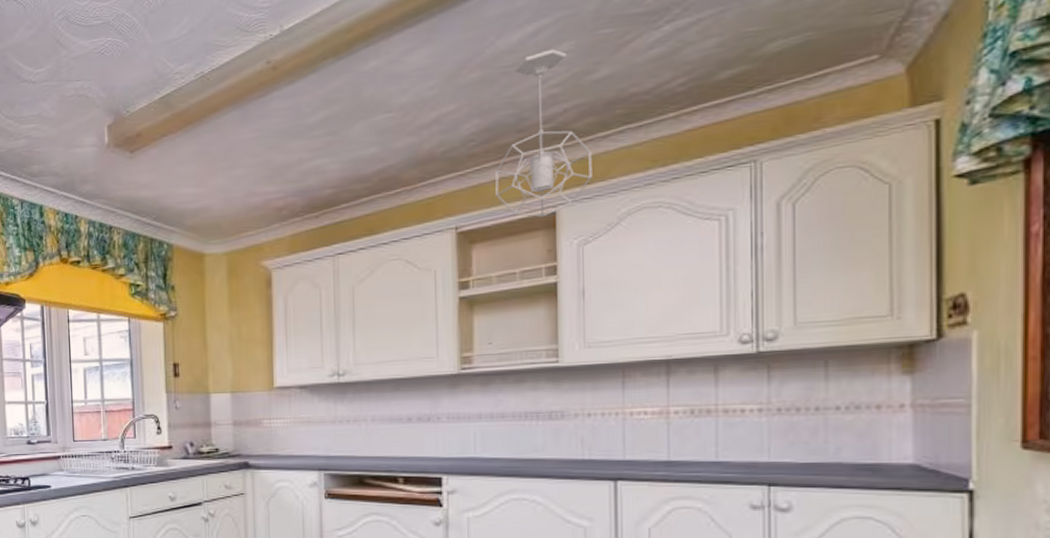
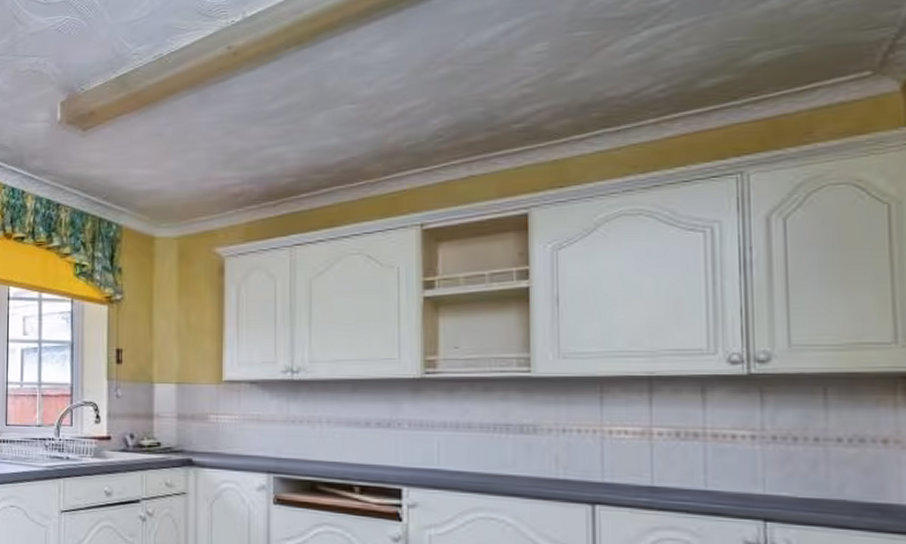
pendant light: present [495,48,592,218] -> none [464,48,567,219]

